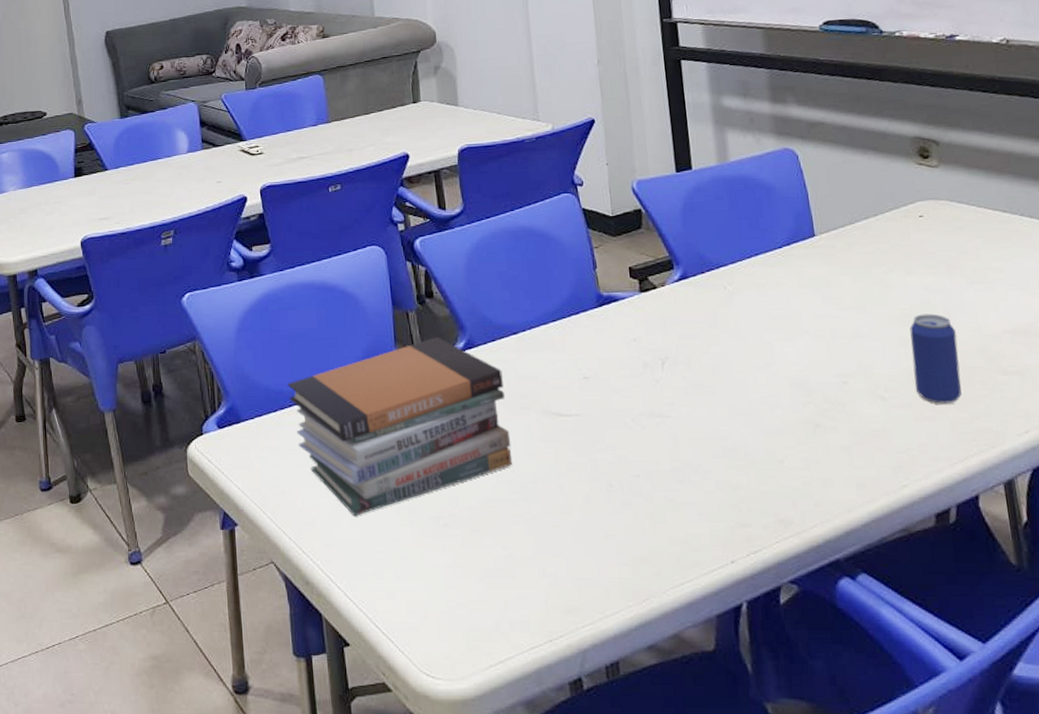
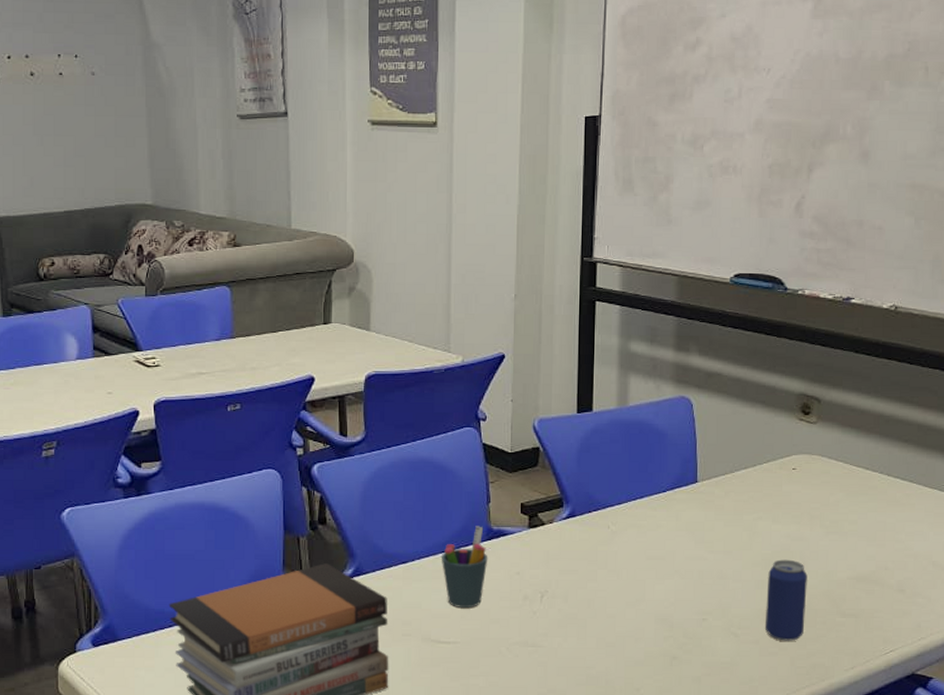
pen holder: none [552,292,602,378] -> present [441,526,488,607]

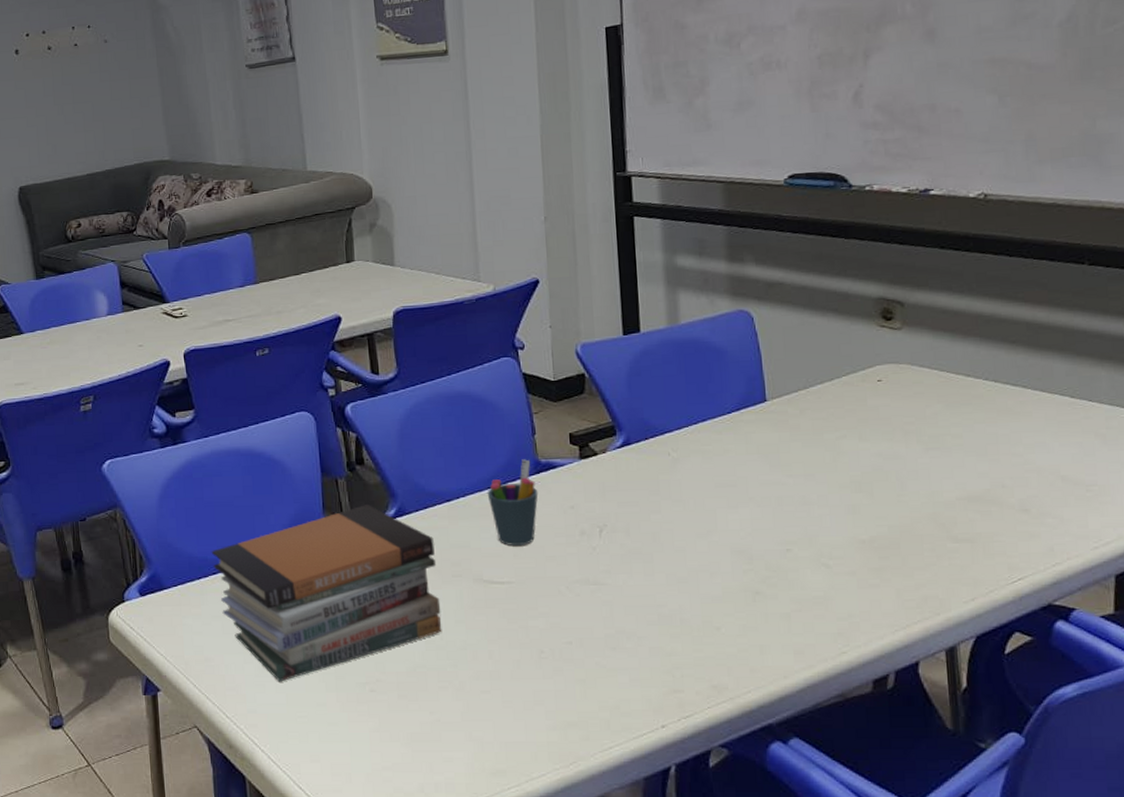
beverage can: present [764,559,807,641] -> none [859,480,909,571]

